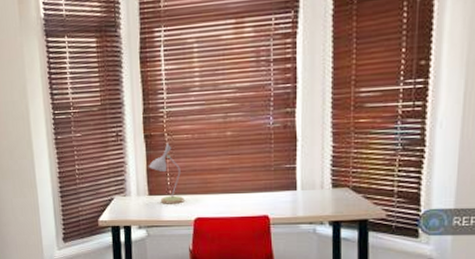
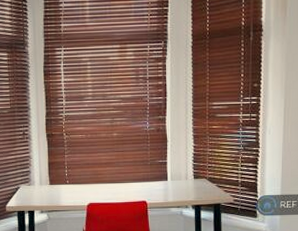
desk lamp: present [148,142,184,204] -> none [49,141,79,192]

